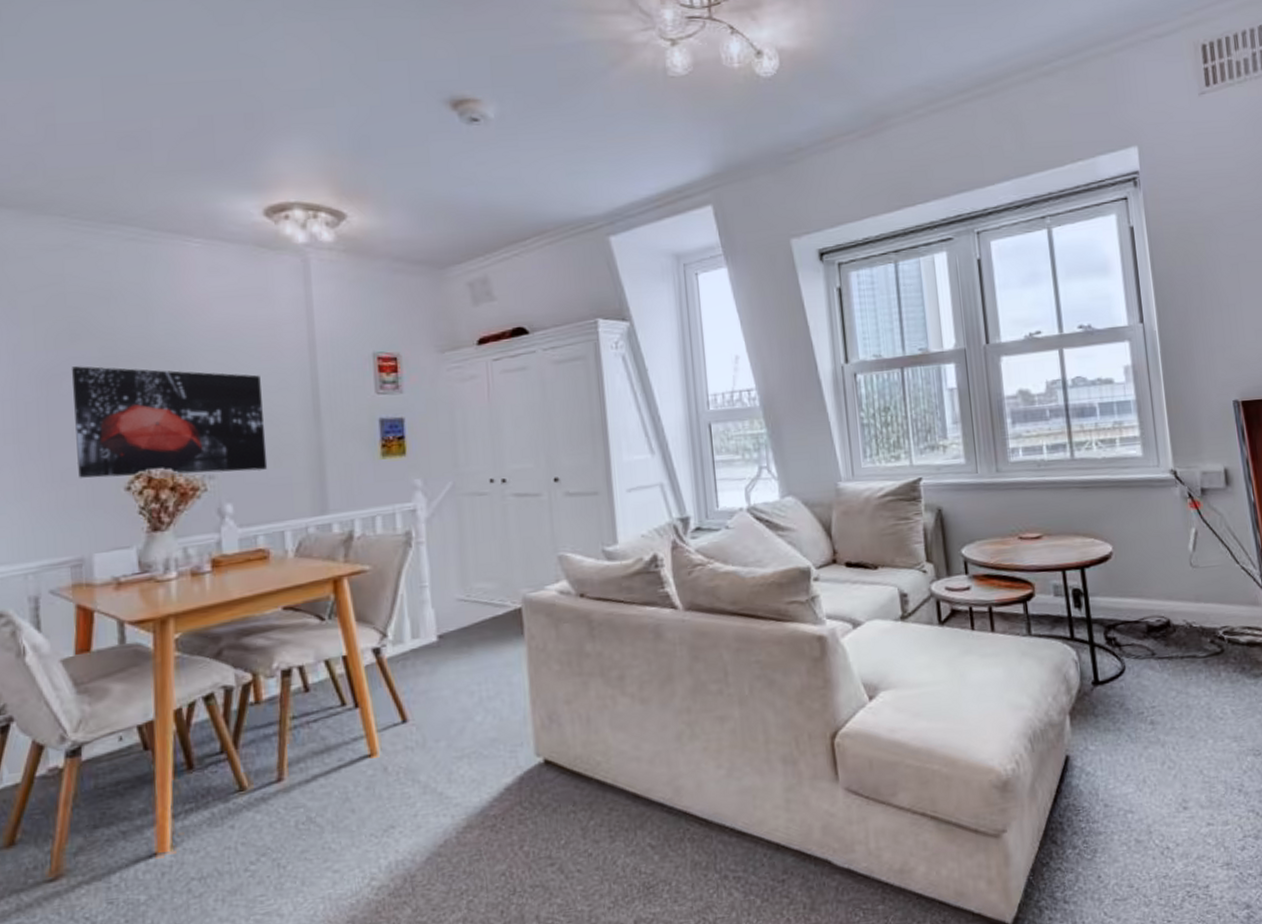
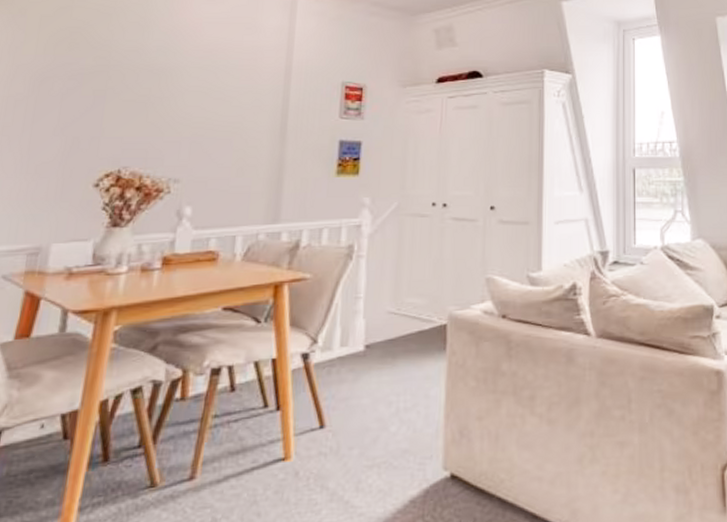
wall art: present [72,366,268,478] -> none [52,71,237,178]

